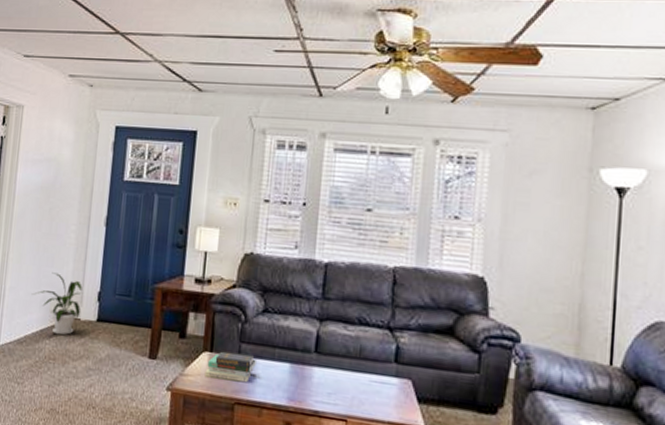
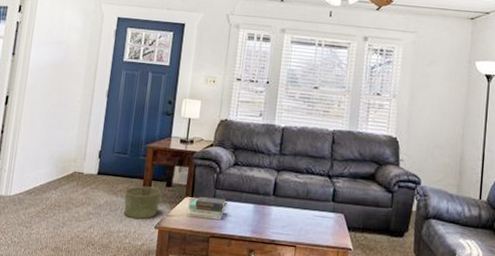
house plant: present [31,272,82,336] -> none [40,135,86,187]
basket: none [129,336,174,378] -> present [123,186,162,220]

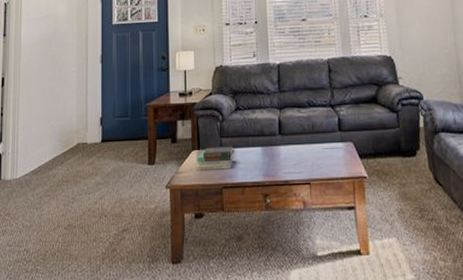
basket: present [123,186,162,220] -> none [131,146,168,182]

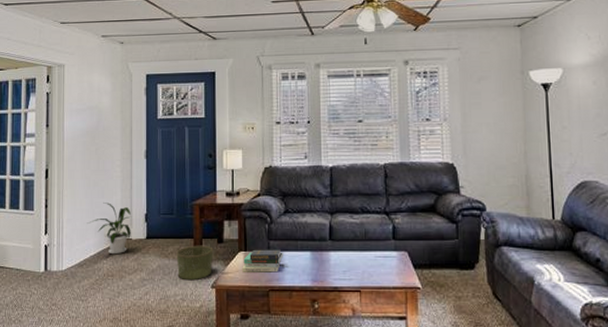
house plant: none [42,108,86,160] -> present [87,203,131,255]
basket: none [131,146,168,182] -> present [176,245,214,281]

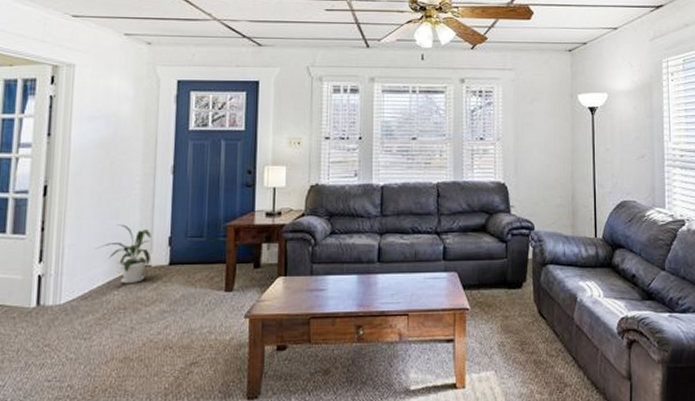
basket: present [176,245,214,281] -> none [204,271,249,311]
books: present [242,249,283,273] -> none [281,273,327,299]

